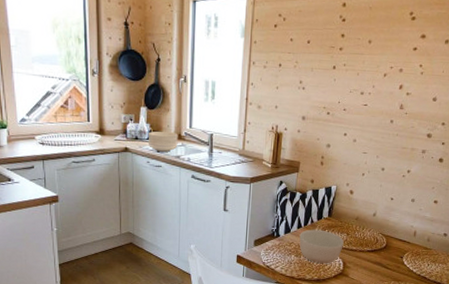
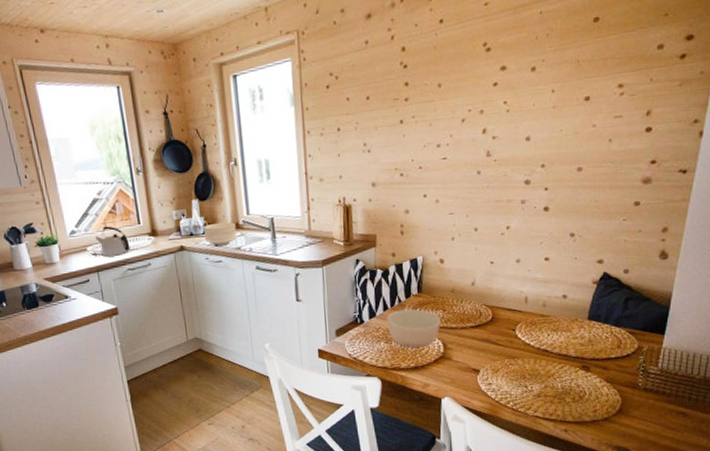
kettle: none [45,119,77,149] -> present [95,226,131,258]

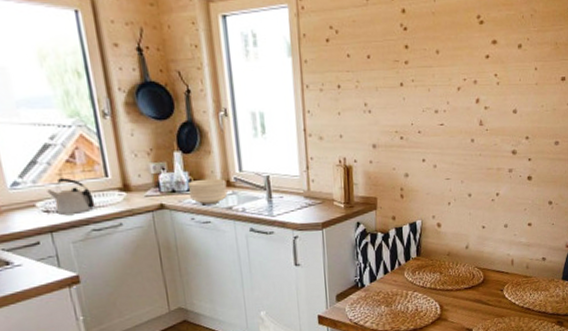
bowl: present [387,309,441,349] -> none [387,272,438,311]

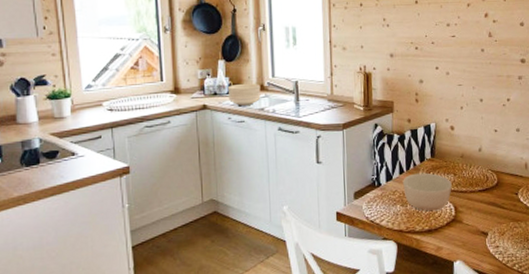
kettle: present [47,178,96,216] -> none [113,82,150,114]
bowl: none [387,272,438,311] -> present [403,172,452,212]

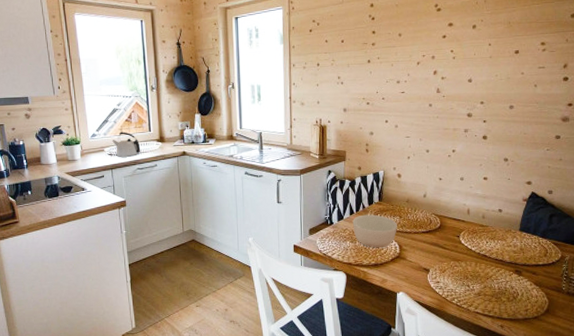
kettle: none [113,82,150,114] -> present [112,132,141,158]
bowl: present [227,83,261,106] -> none [203,133,231,153]

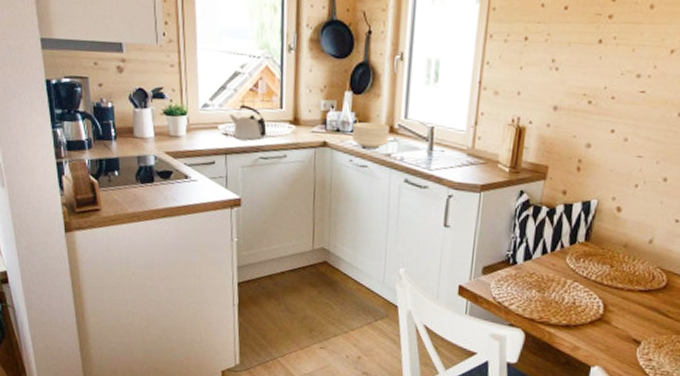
bowl: none [203,133,231,153] -> present [351,121,390,149]
bowl: present [353,214,397,248] -> none [543,256,606,305]

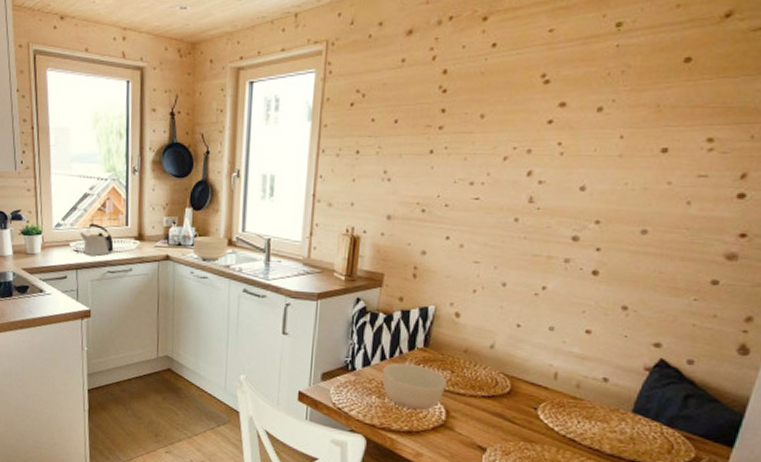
bowl: none [543,256,606,305] -> present [382,362,447,411]

